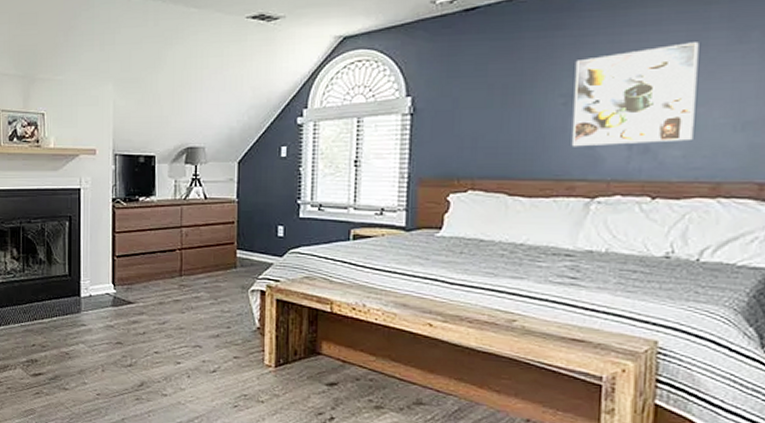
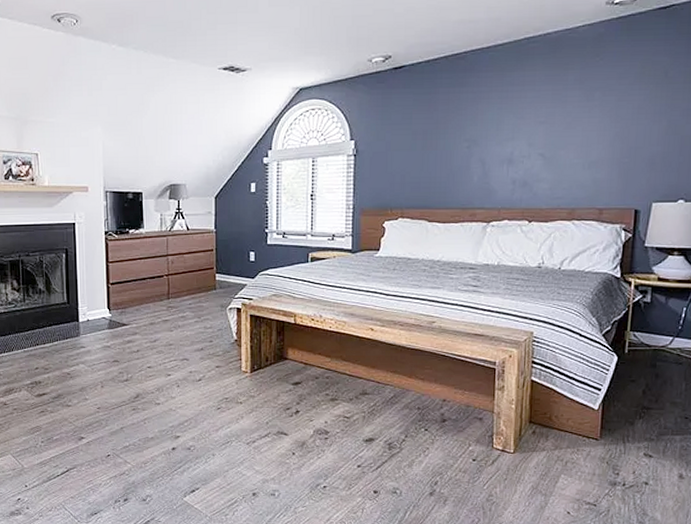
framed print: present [571,42,699,147] -> none [473,99,561,182]

